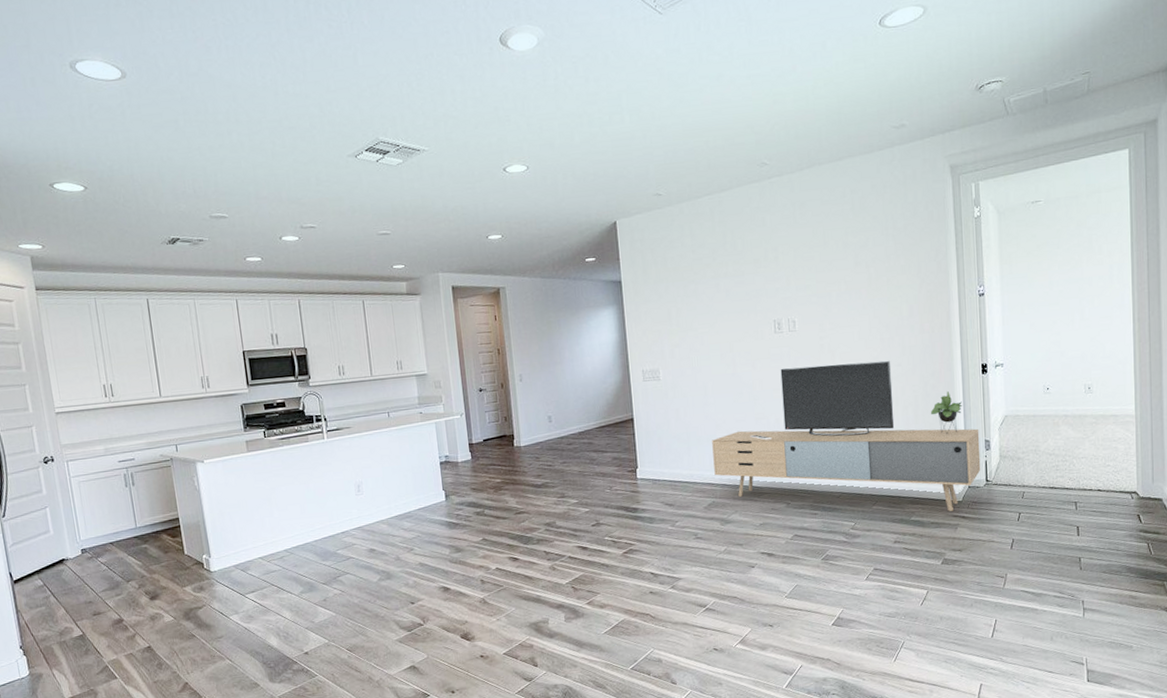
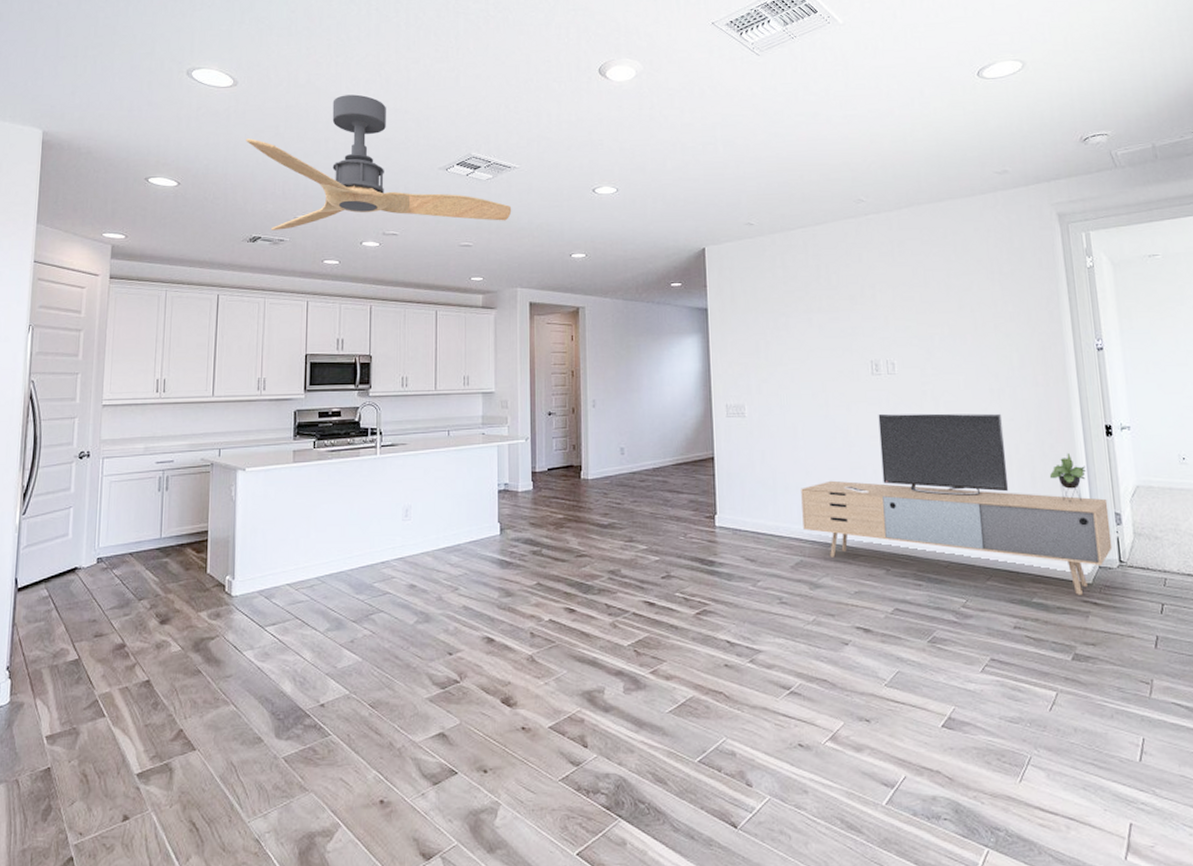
ceiling fan: none [146,80,426,231] -> present [246,94,512,230]

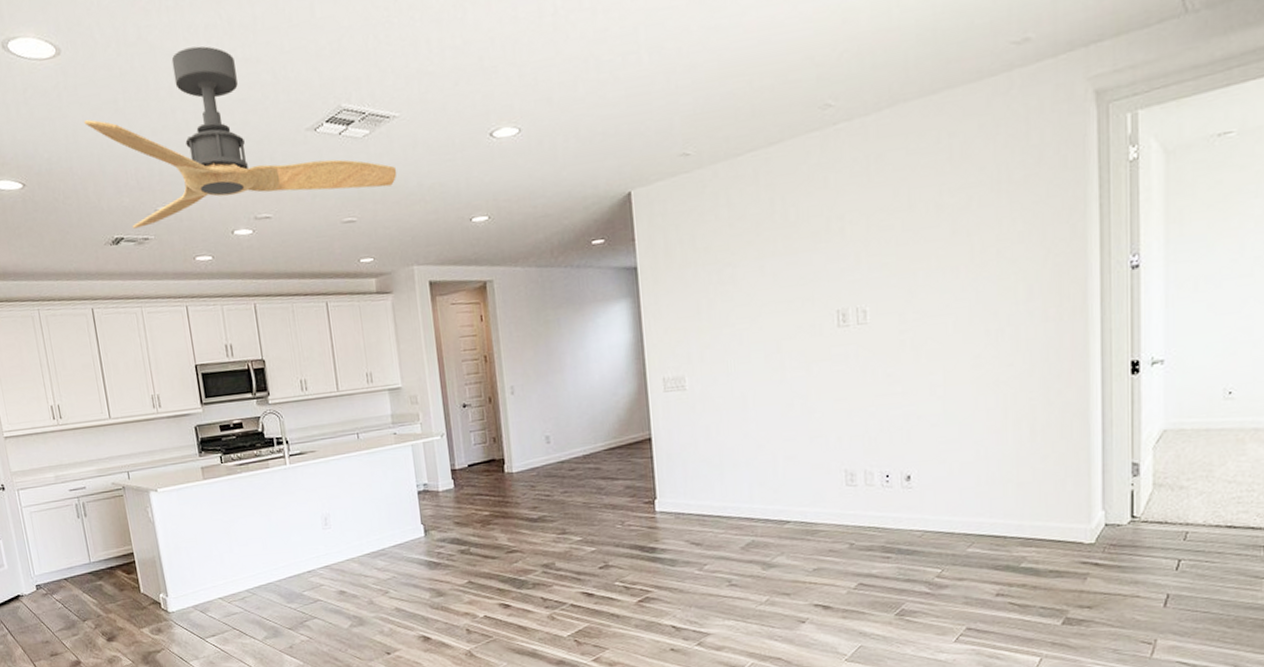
media console: present [801,413,1113,595] -> none [752,358,1124,557]

